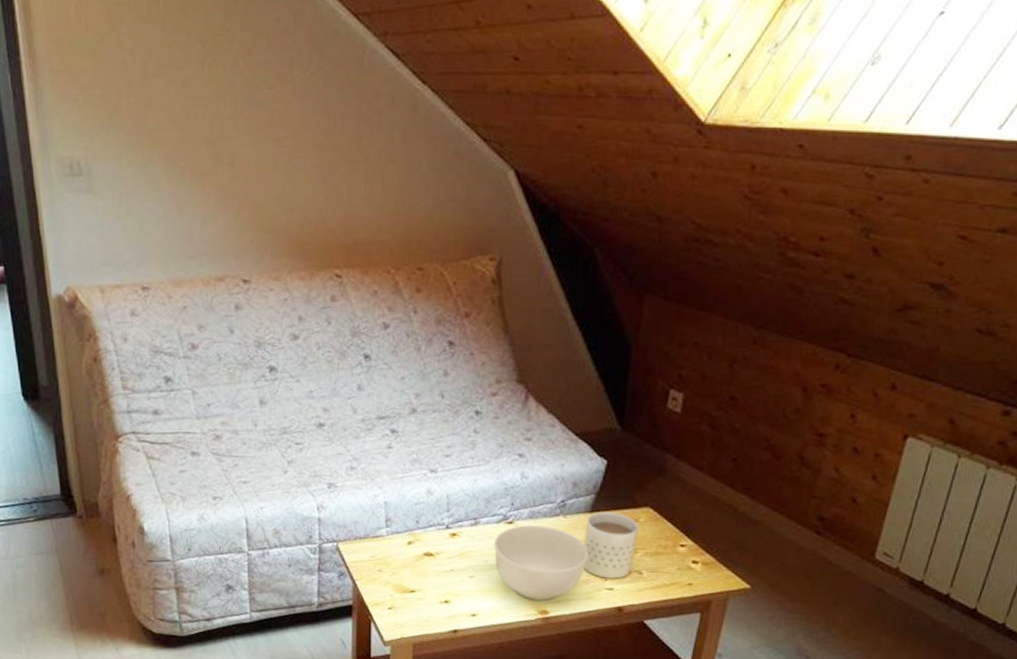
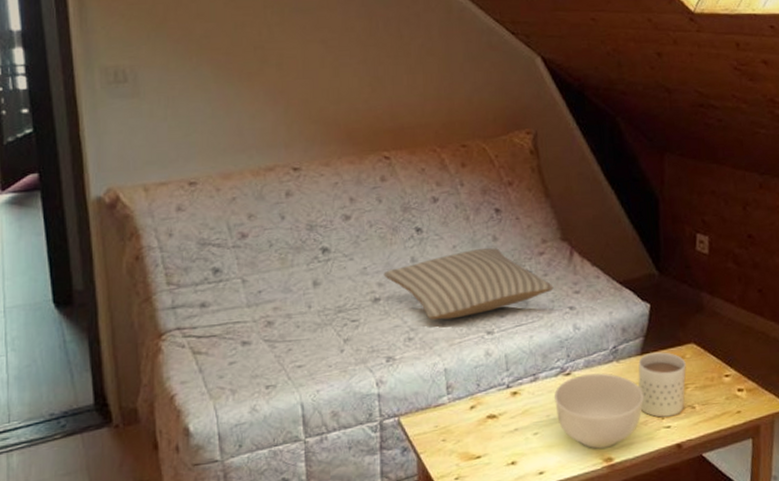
pillow: none [329,383,504,453] -> present [383,248,554,321]

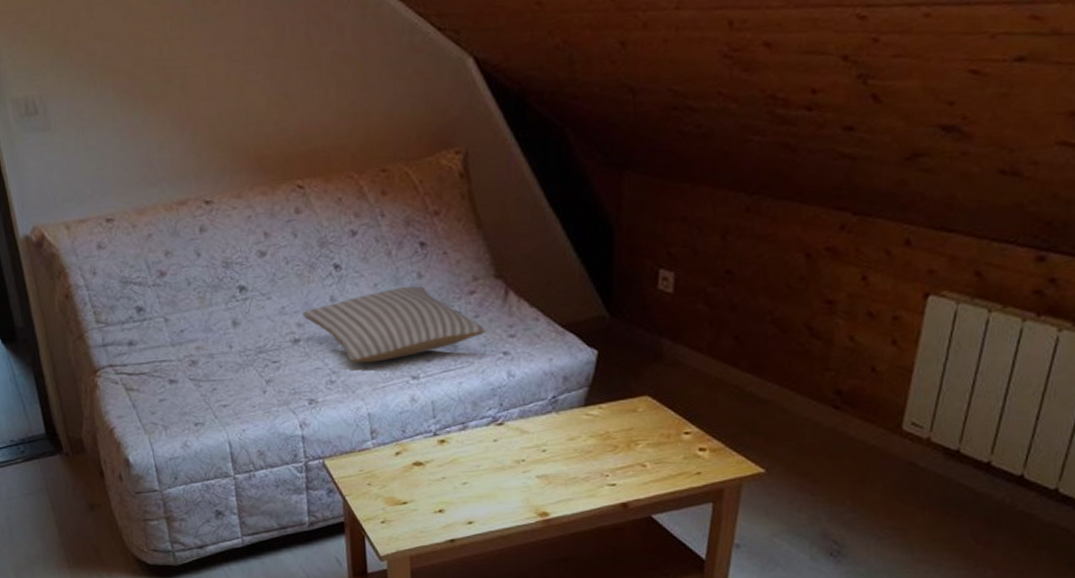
bowl: present [554,373,644,449] -> none [485,424,587,503]
mug: present [638,352,686,418] -> none [580,404,638,474]

